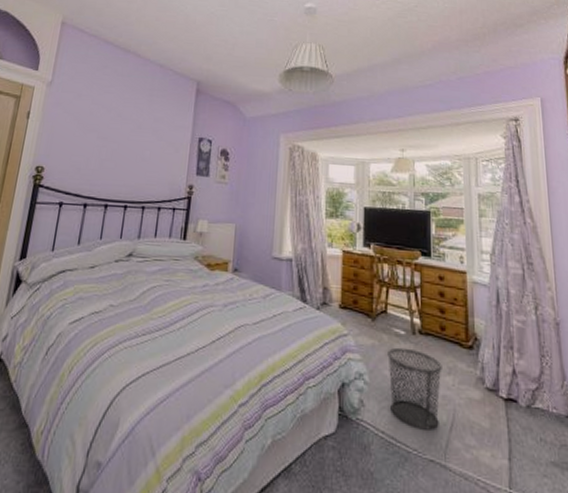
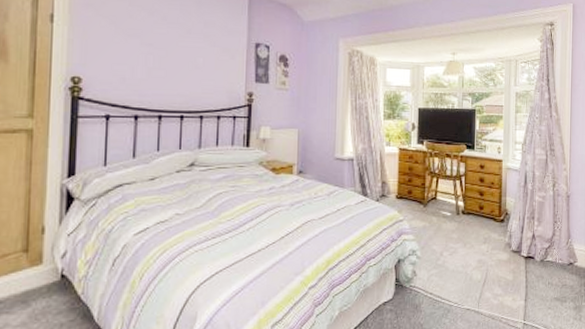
waste bin: present [387,347,442,430] -> none [436,226,479,288]

